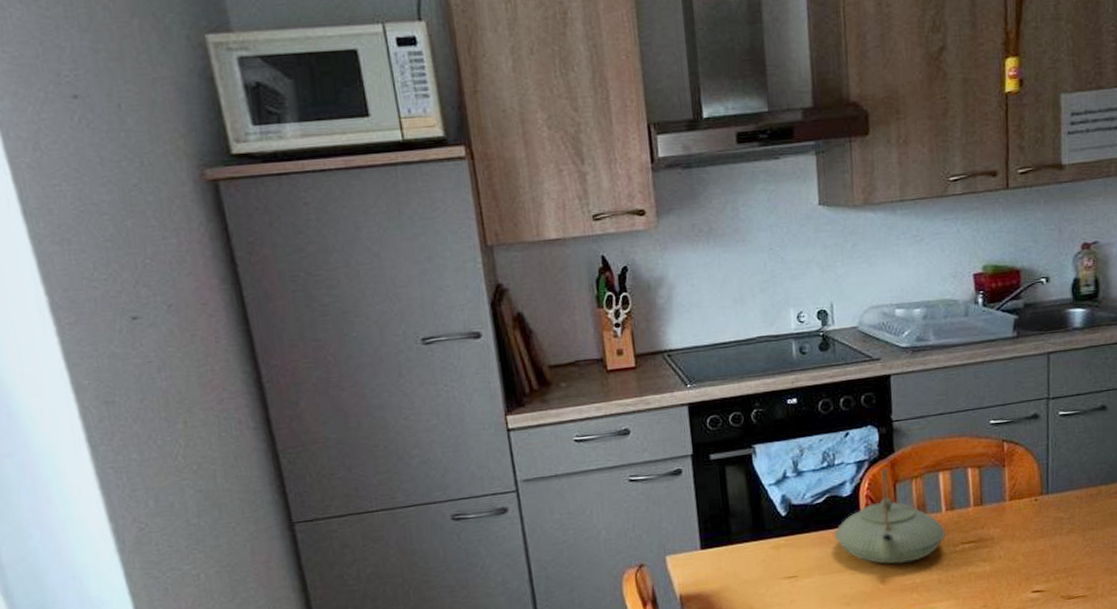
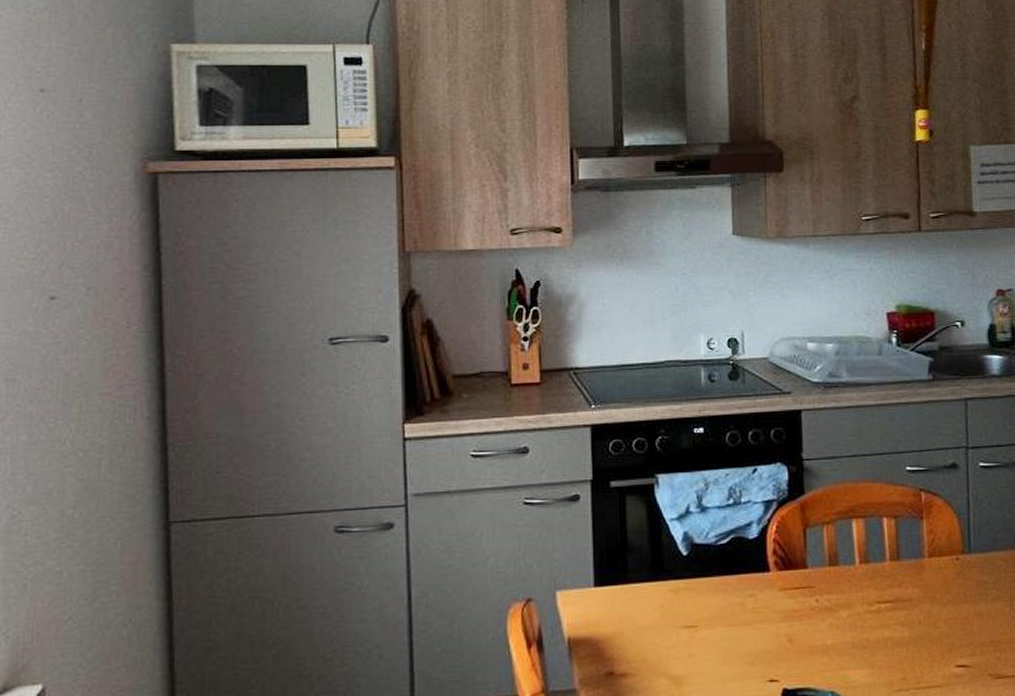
teapot: present [834,468,947,564] -> none [738,510,861,621]

